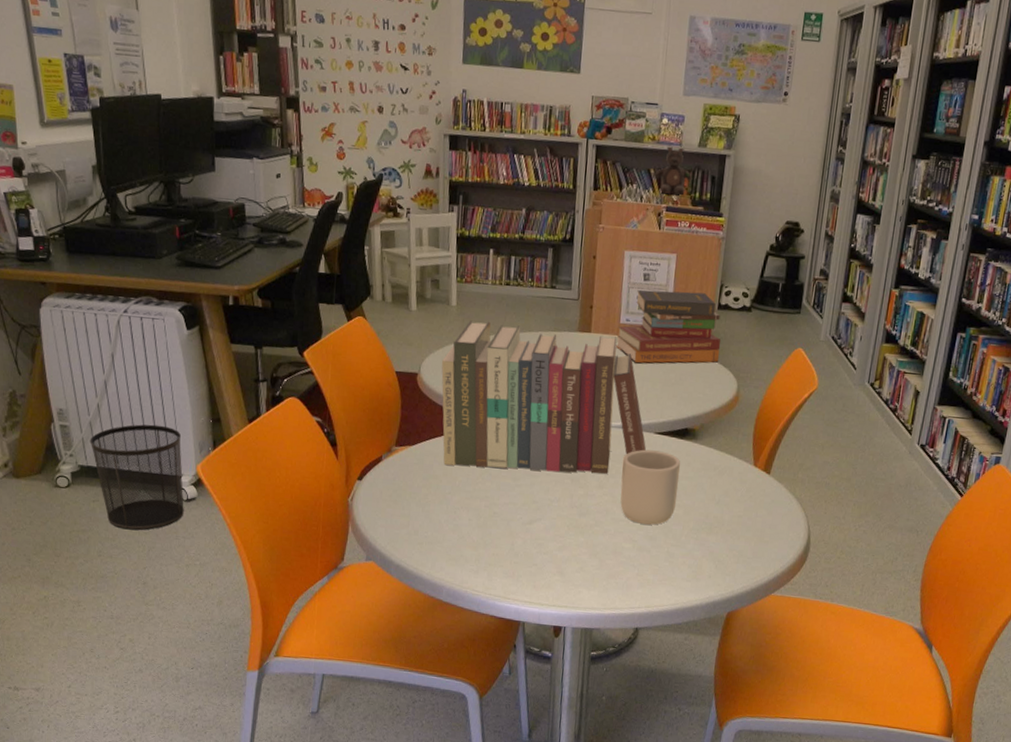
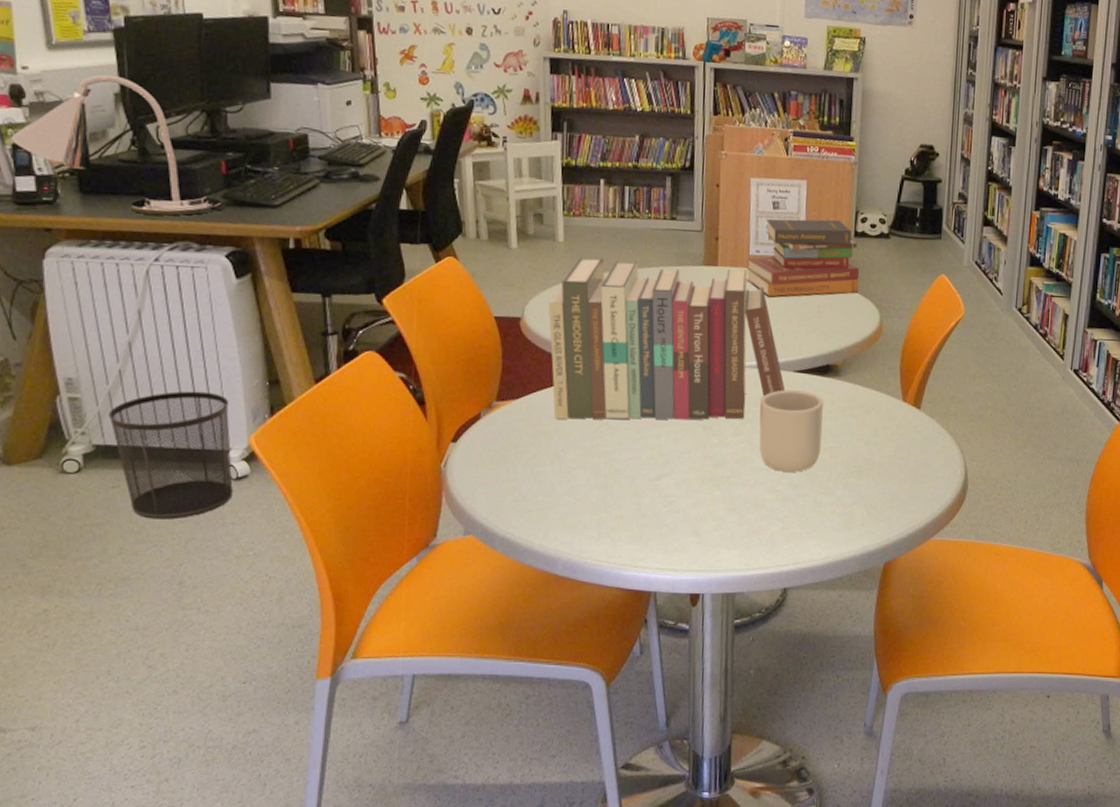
table lamp: none [13,149,180,274] -> present [9,74,227,216]
stuffed animal: present [654,145,692,196] -> none [779,68,819,120]

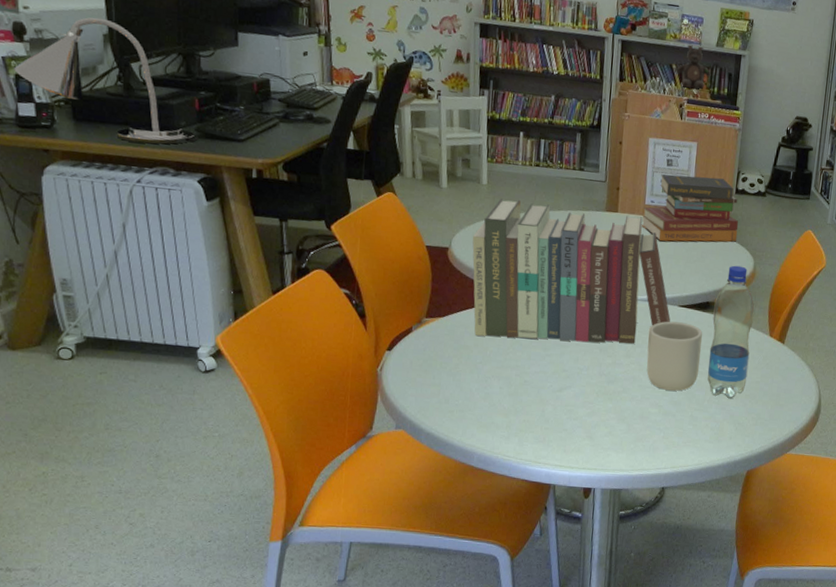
waste bin: present [108,391,233,520] -> none [97,295,202,403]
stuffed animal: none [779,68,819,120] -> present [676,43,711,90]
bottle: none [831,320,883,478] -> present [707,265,755,399]

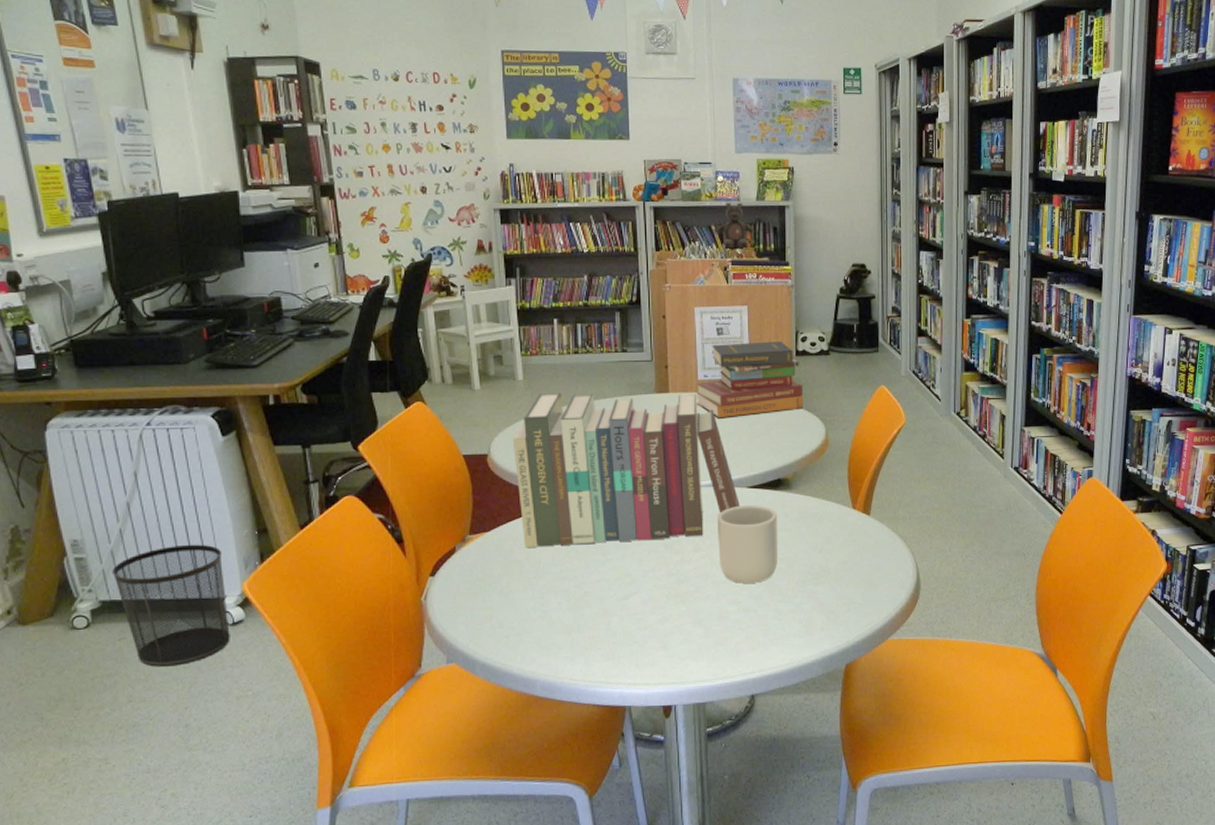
table lamp: present [13,17,200,145] -> none [9,256,210,382]
waste bin: none [97,295,202,403] -> present [112,544,230,667]
bottle: present [707,265,755,399] -> none [787,434,833,585]

